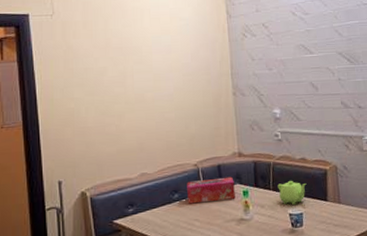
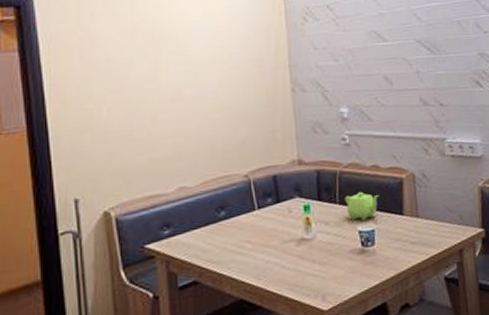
tissue box: present [187,176,235,204] -> none [235,189,295,223]

